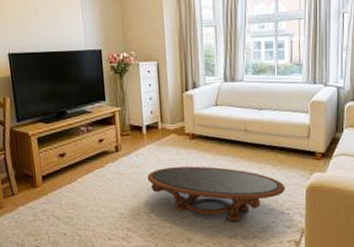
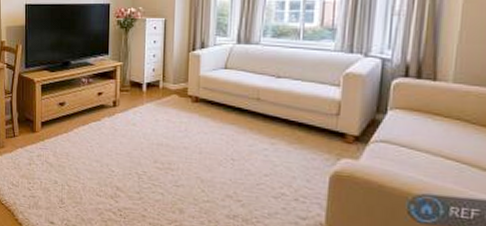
coffee table: present [147,166,285,221] -> none [142,129,303,200]

